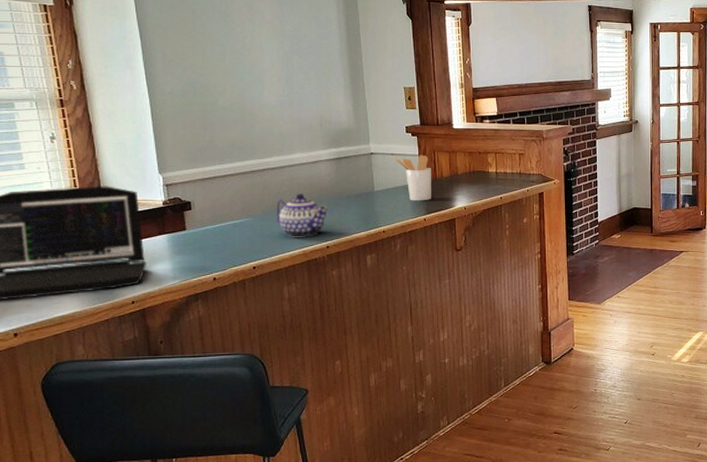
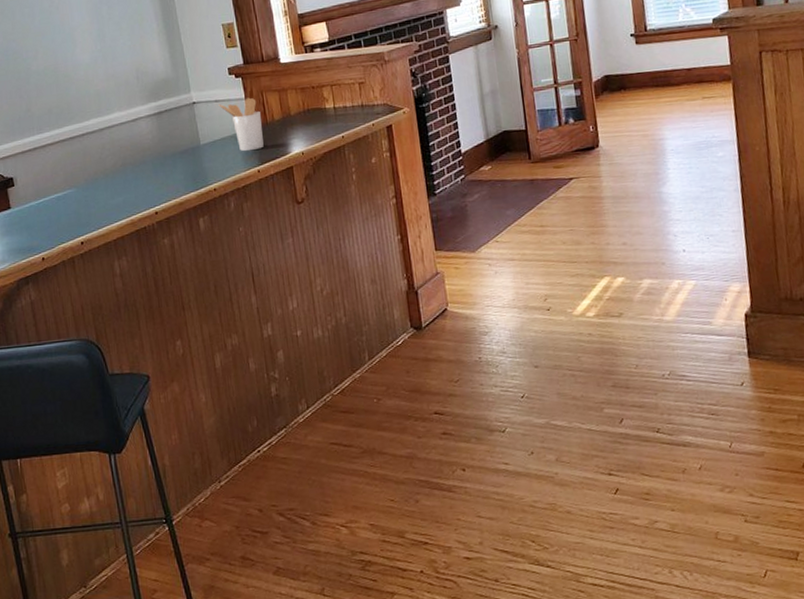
teapot: present [276,194,327,237] -> none [99,156,153,206]

